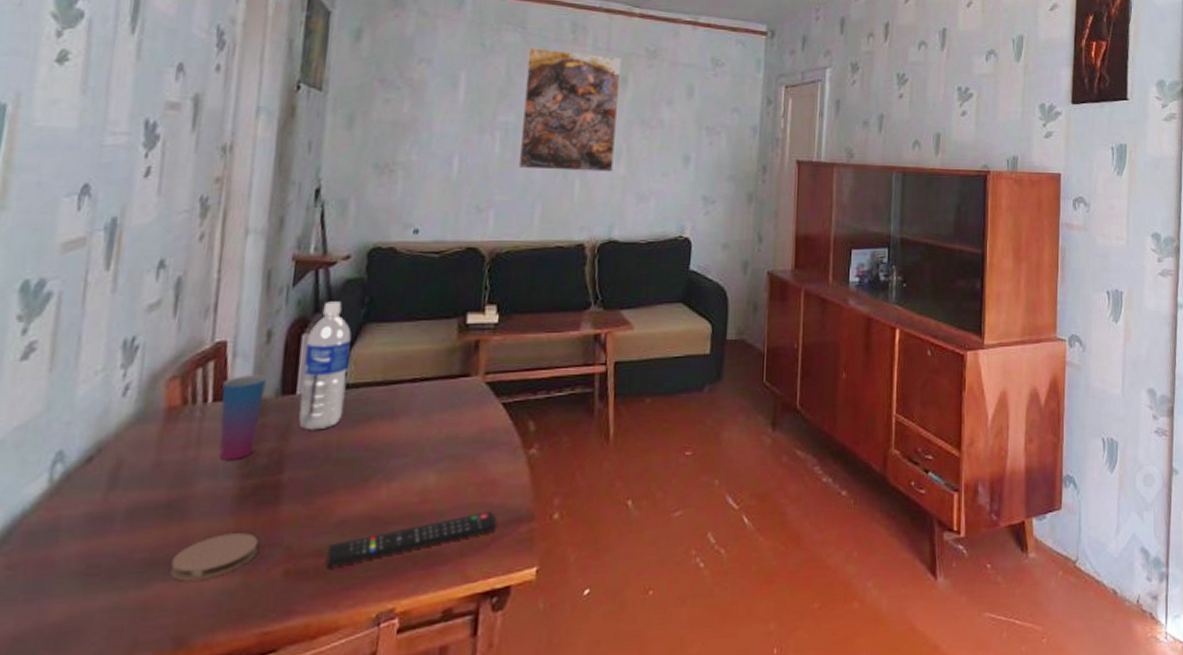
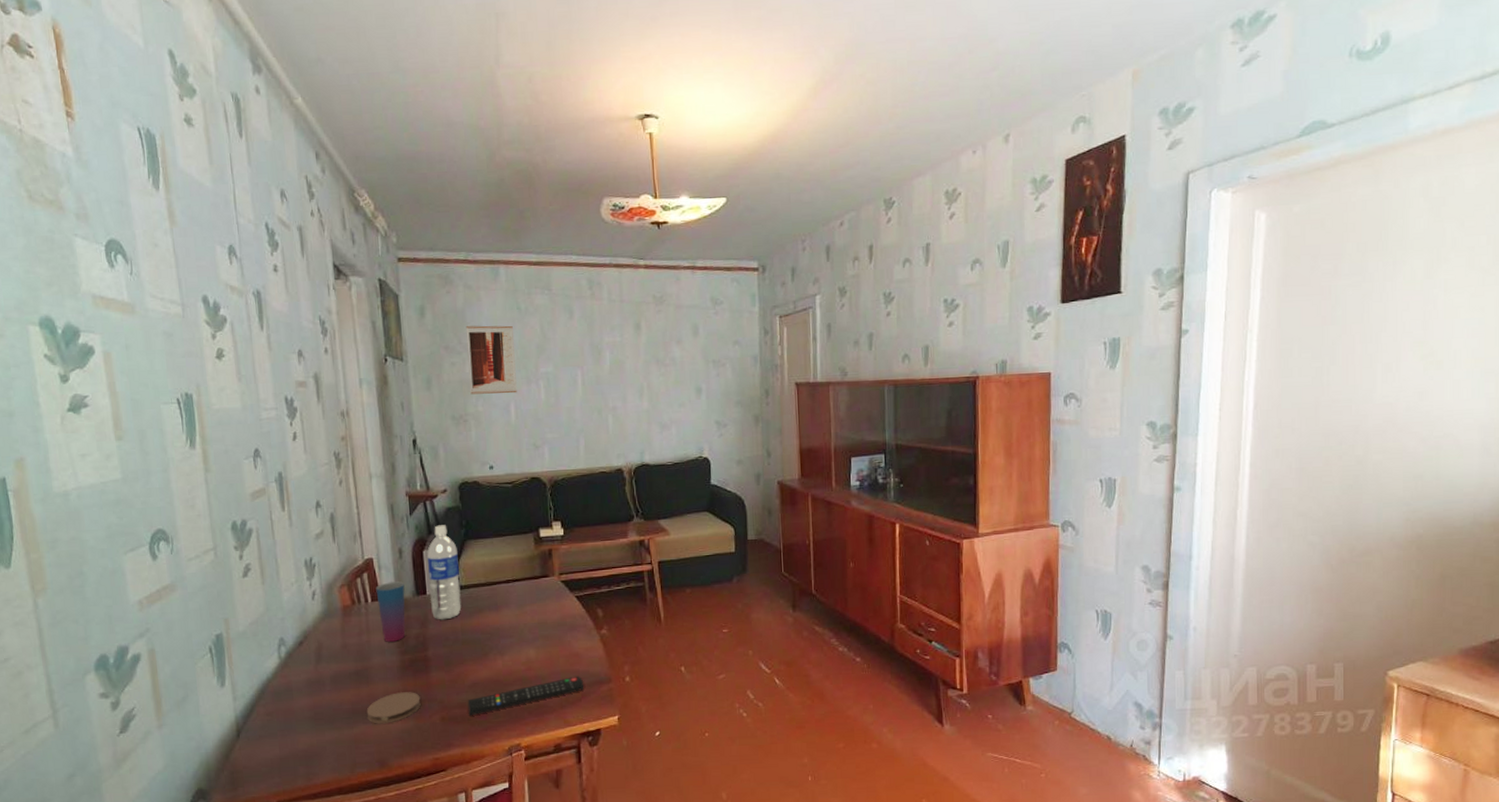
wall art: none [404,58,472,143] -> present [466,325,517,395]
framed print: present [518,47,621,172] -> none [556,305,638,411]

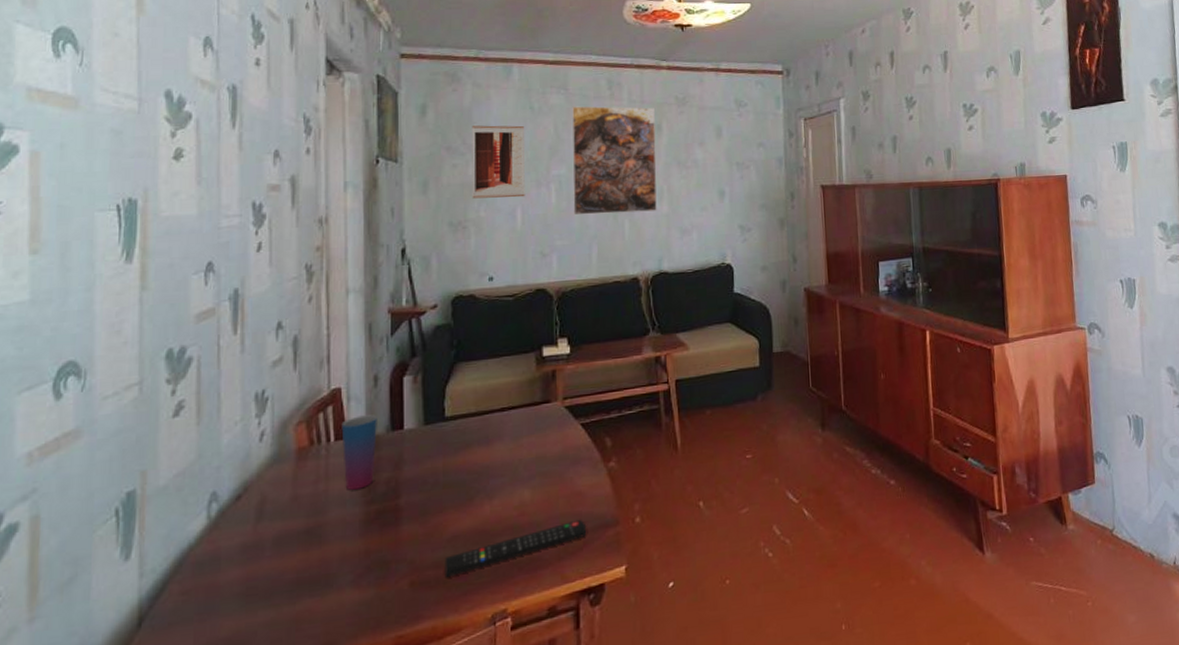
coaster: present [366,692,421,724] -> none [315,551,386,597]
water bottle: present [427,525,462,620] -> none [408,345,445,460]
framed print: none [556,305,638,411] -> present [571,106,657,216]

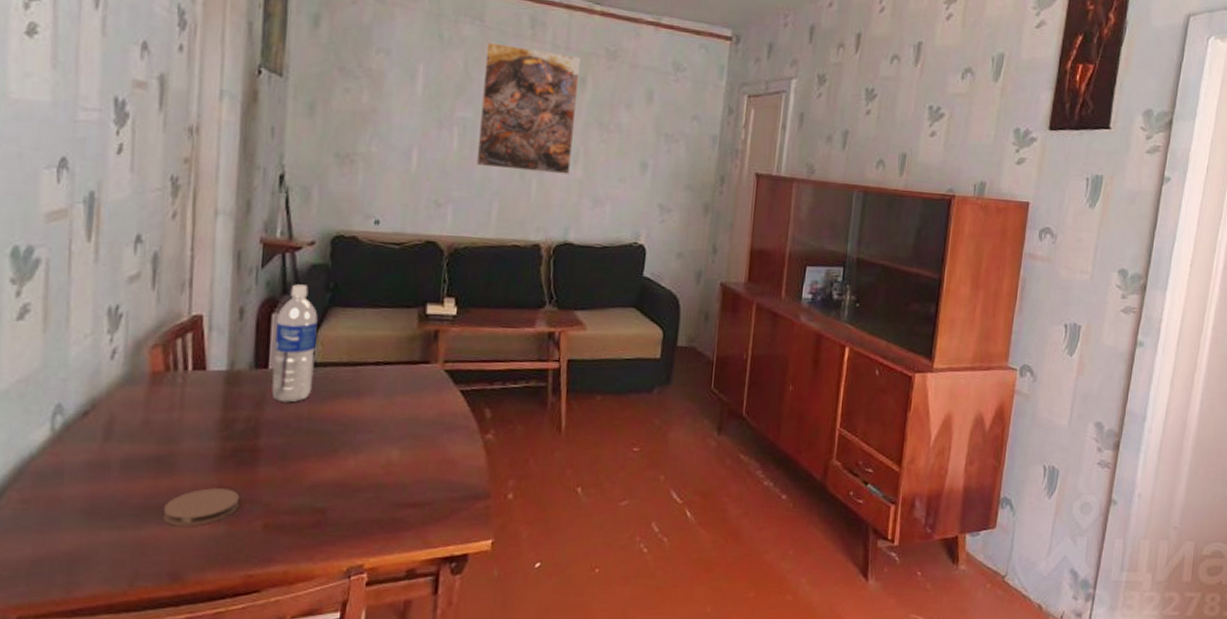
coaster: none [315,551,386,597] -> present [162,488,240,527]
cup: present [341,414,377,490] -> none [200,347,241,424]
water bottle: none [408,345,445,460] -> present [272,284,318,403]
remote control: present [444,519,587,578] -> none [301,487,456,526]
wall art: present [472,125,525,199] -> none [364,47,430,137]

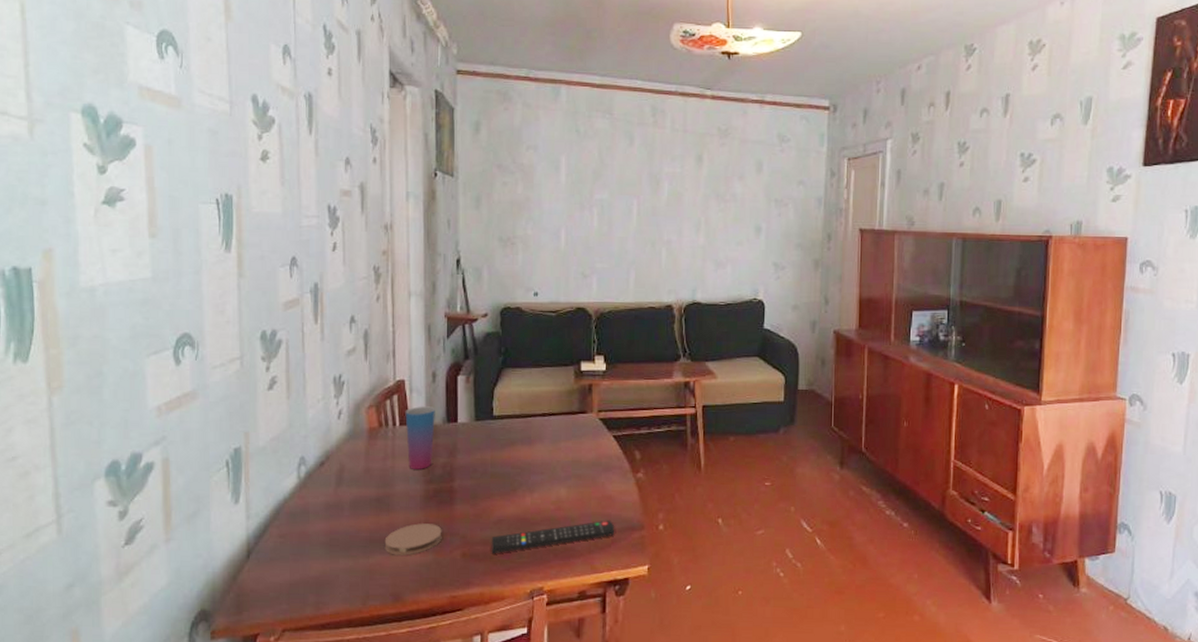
cup: none [200,347,241,424] -> present [405,406,435,469]
water bottle: present [272,284,318,403] -> none [462,350,494,451]
remote control: none [301,487,456,526] -> present [491,520,615,554]
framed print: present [476,41,581,174] -> none [614,131,696,242]

